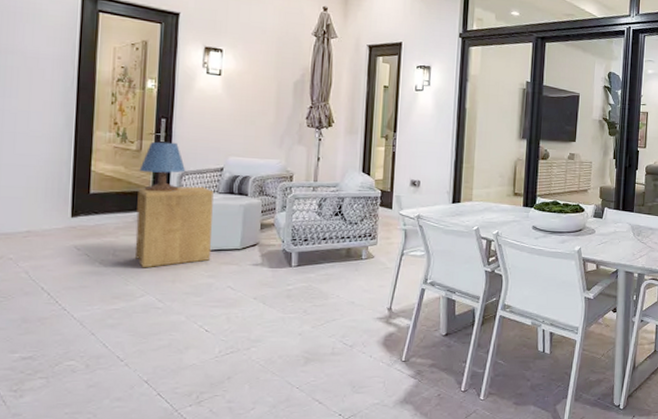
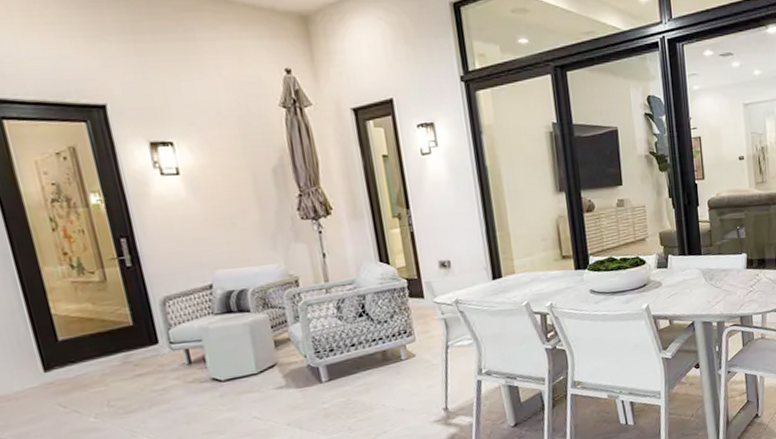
side table: present [134,186,214,268] -> none [115,310,226,415]
table lamp: present [139,141,186,192] -> none [110,264,168,328]

